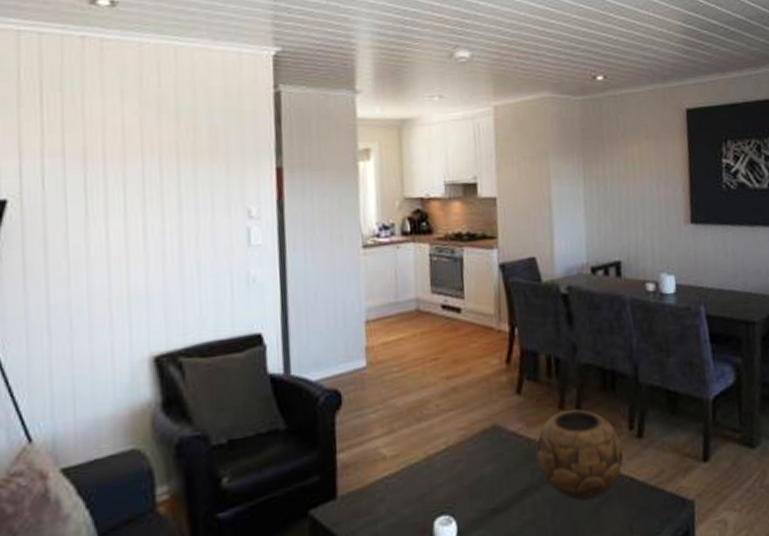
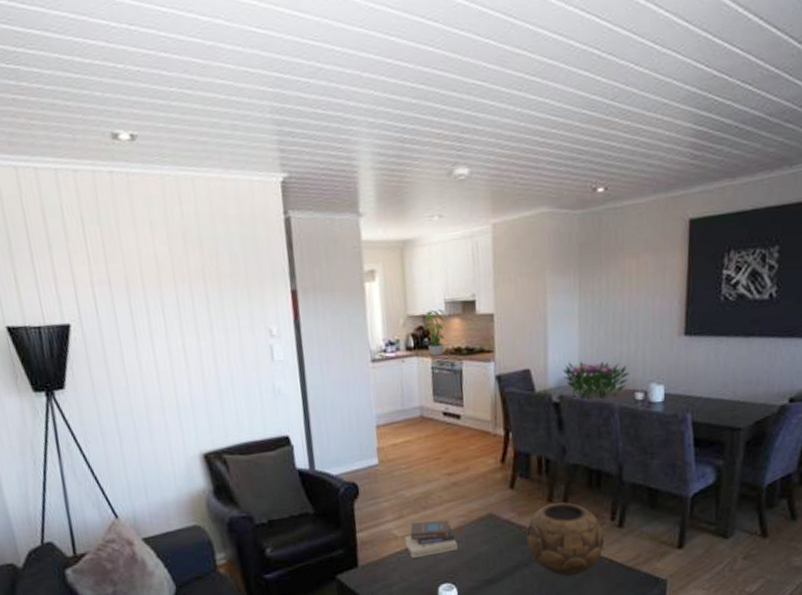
books: none [395,434,457,484] -> present [405,520,458,558]
potted plant: none [414,191,447,243] -> present [417,308,447,357]
flower arrangement: none [569,249,640,290] -> present [562,361,630,399]

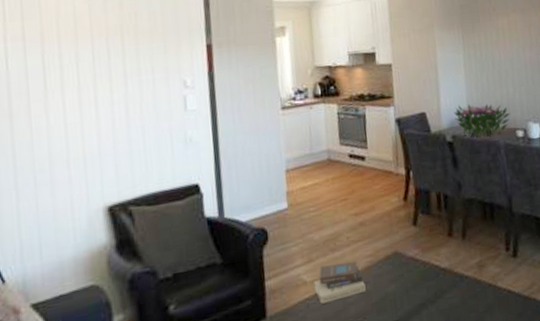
potted plant: present [417,308,447,357] -> none [323,60,351,103]
decorative bowl: present [526,502,605,576] -> none [430,236,502,310]

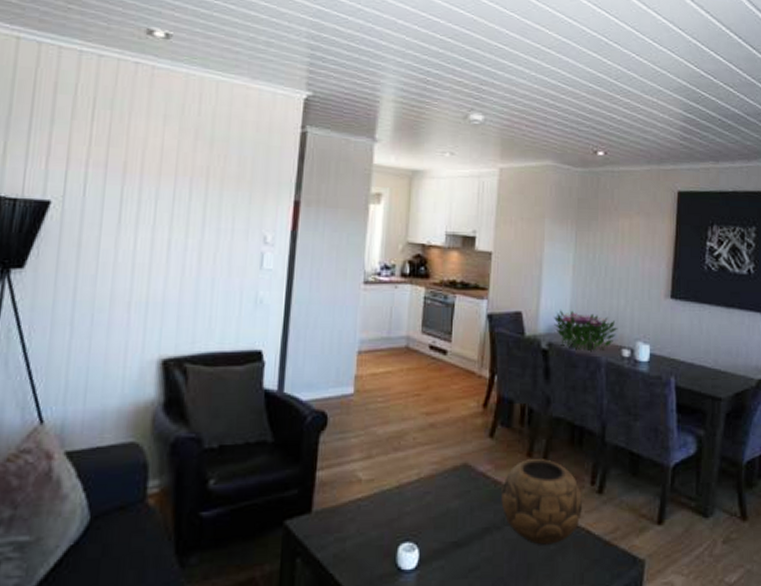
books: present [314,261,366,304] -> none [369,464,426,508]
decorative bowl: none [430,236,502,310] -> present [501,459,583,545]

